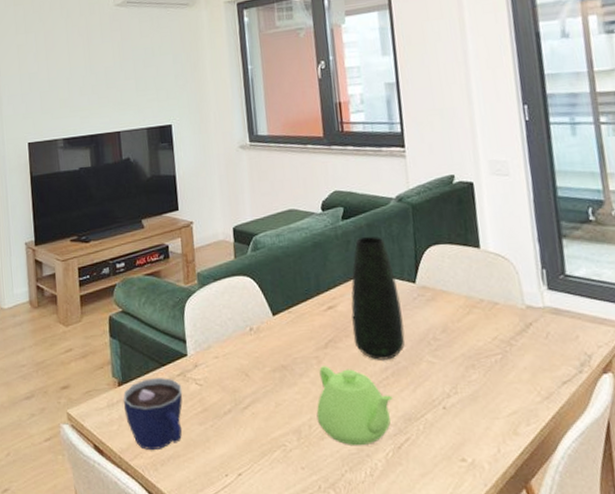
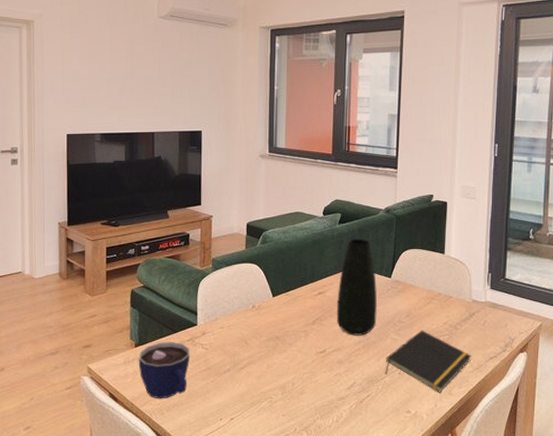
teapot: present [316,366,393,446] -> none [299,338,361,400]
notepad: none [424,348,538,433] -> present [385,330,472,393]

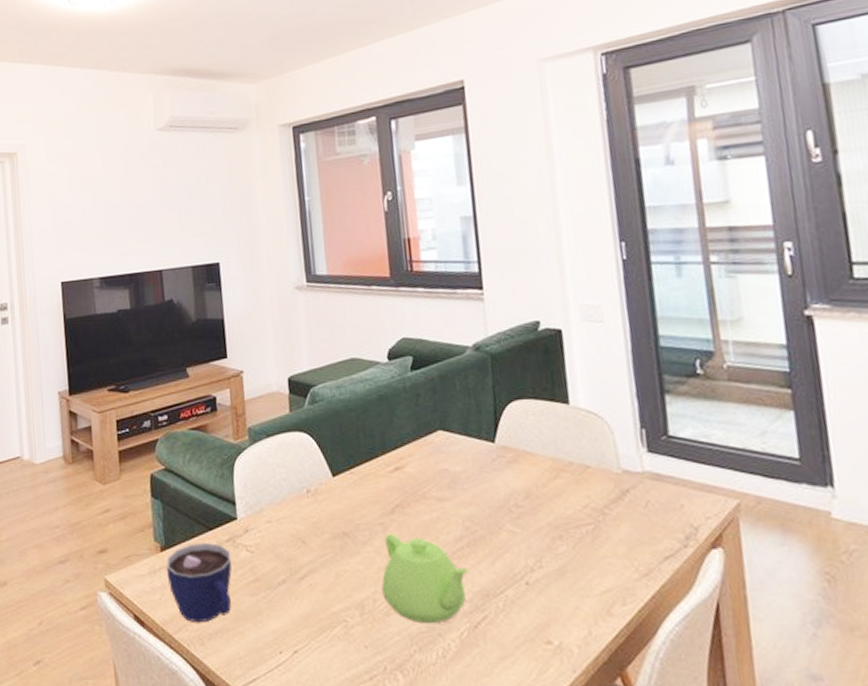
teapot: none [299,338,361,400] -> present [381,533,469,624]
vase: present [336,238,378,336] -> none [421,389,483,529]
notepad: present [385,330,472,393] -> none [504,517,635,613]

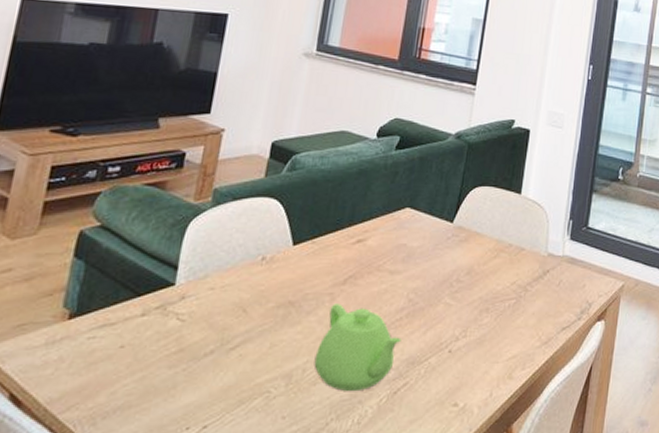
cup: present [166,542,232,623] -> none [68,309,158,401]

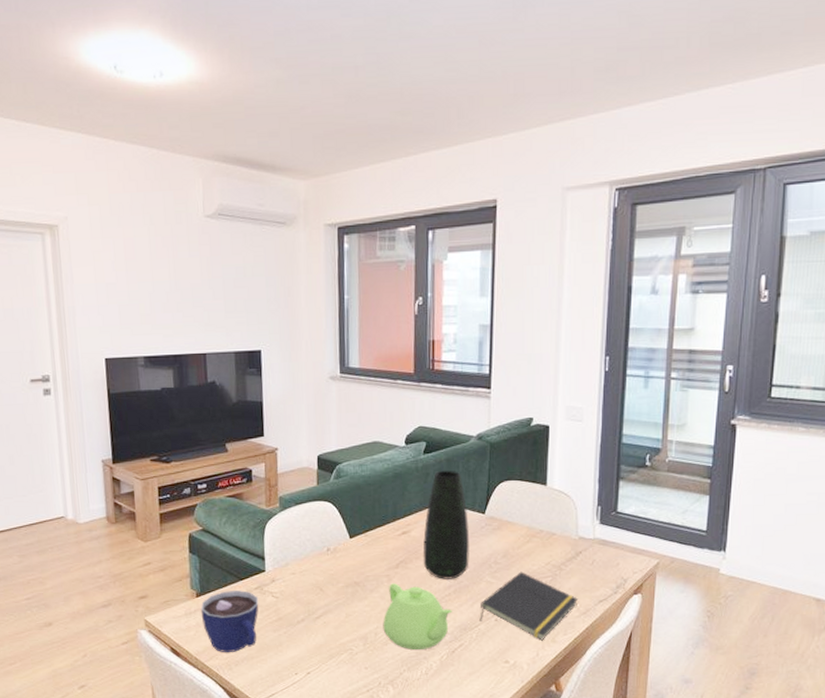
cup: none [68,309,158,401] -> present [200,589,259,653]
vase: none [375,169,435,300] -> present [423,470,470,580]
notepad: none [431,292,542,377] -> present [480,571,579,641]

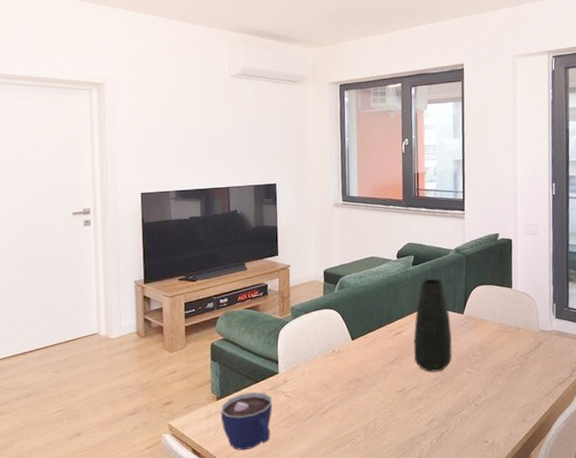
teapot: present [383,583,452,651] -> none [381,378,440,437]
notepad: present [480,571,579,641] -> none [462,362,543,421]

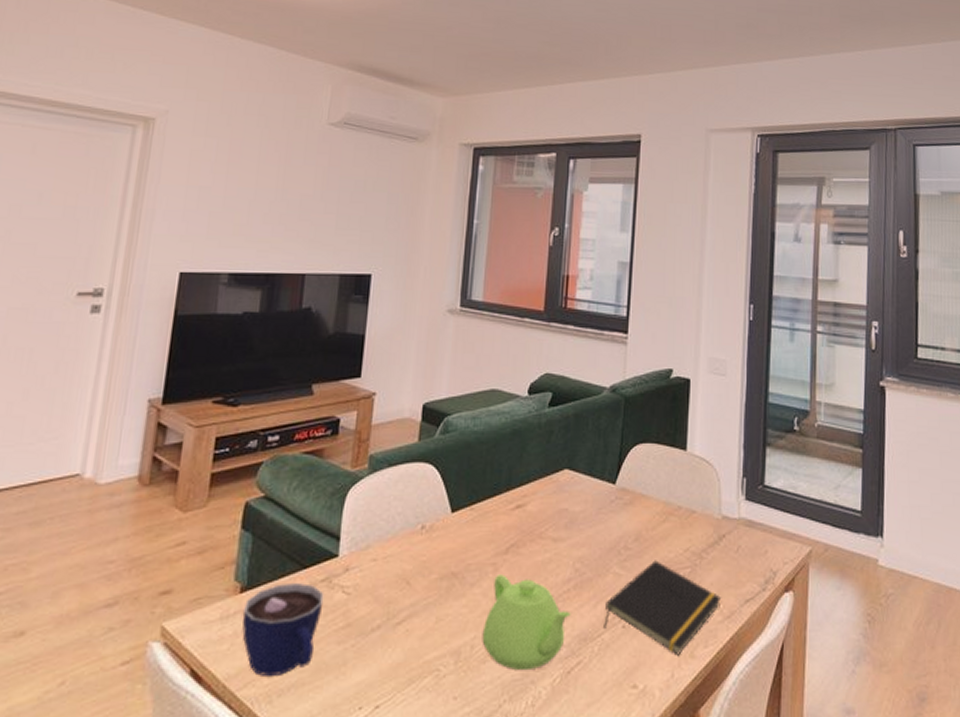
teapot: none [381,378,440,437] -> present [482,574,571,671]
vase: present [413,278,453,372] -> none [538,427,597,570]
notepad: none [462,362,543,421] -> present [603,560,722,656]

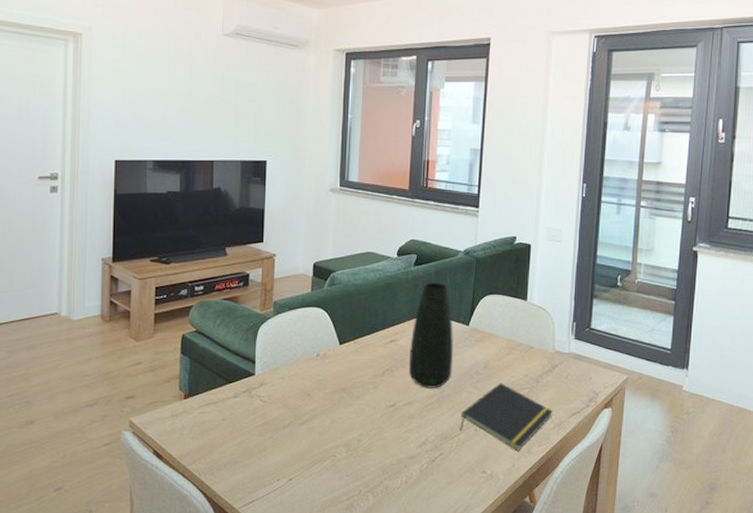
cup: present [242,582,324,678] -> none [187,392,246,457]
teapot: present [482,574,571,671] -> none [366,390,434,459]
vase: none [538,427,597,570] -> present [408,282,454,388]

